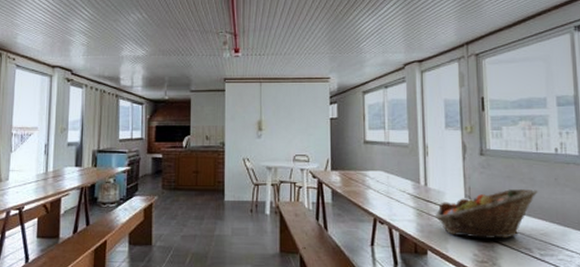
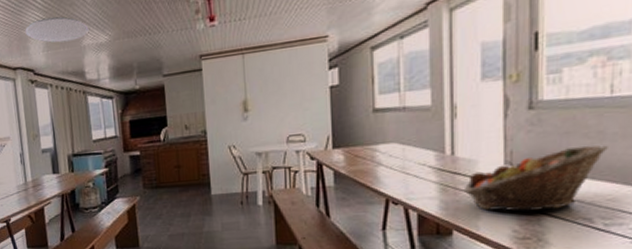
ceiling lamp: none [69,28,129,50] -> present [25,16,89,43]

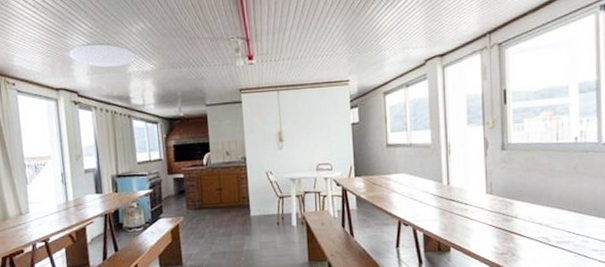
fruit basket: present [463,145,608,212] -> none [457,179,557,232]

